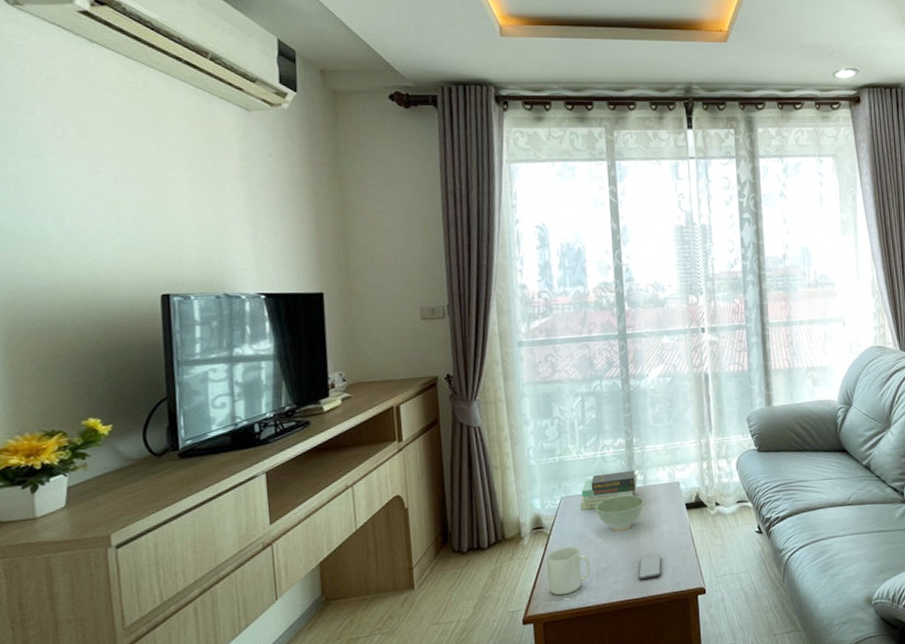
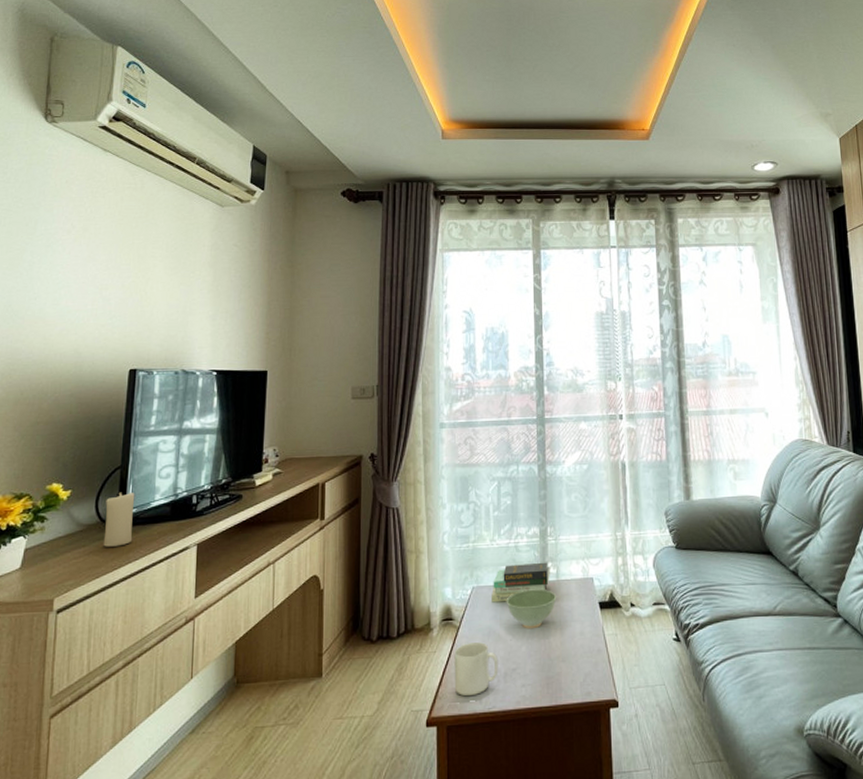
candle: none [155,424,192,480] -> present [103,492,135,547]
smartphone: present [638,555,662,580] -> none [548,659,572,686]

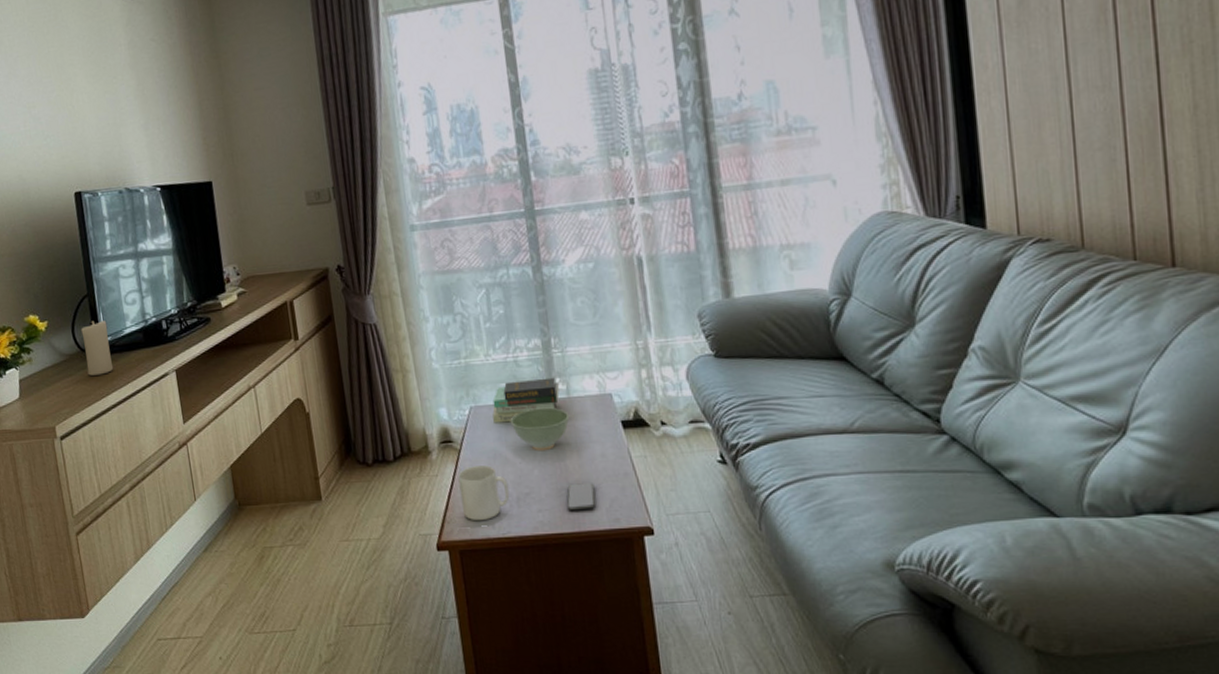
smartphone: none [548,659,572,686] -> present [567,483,595,511]

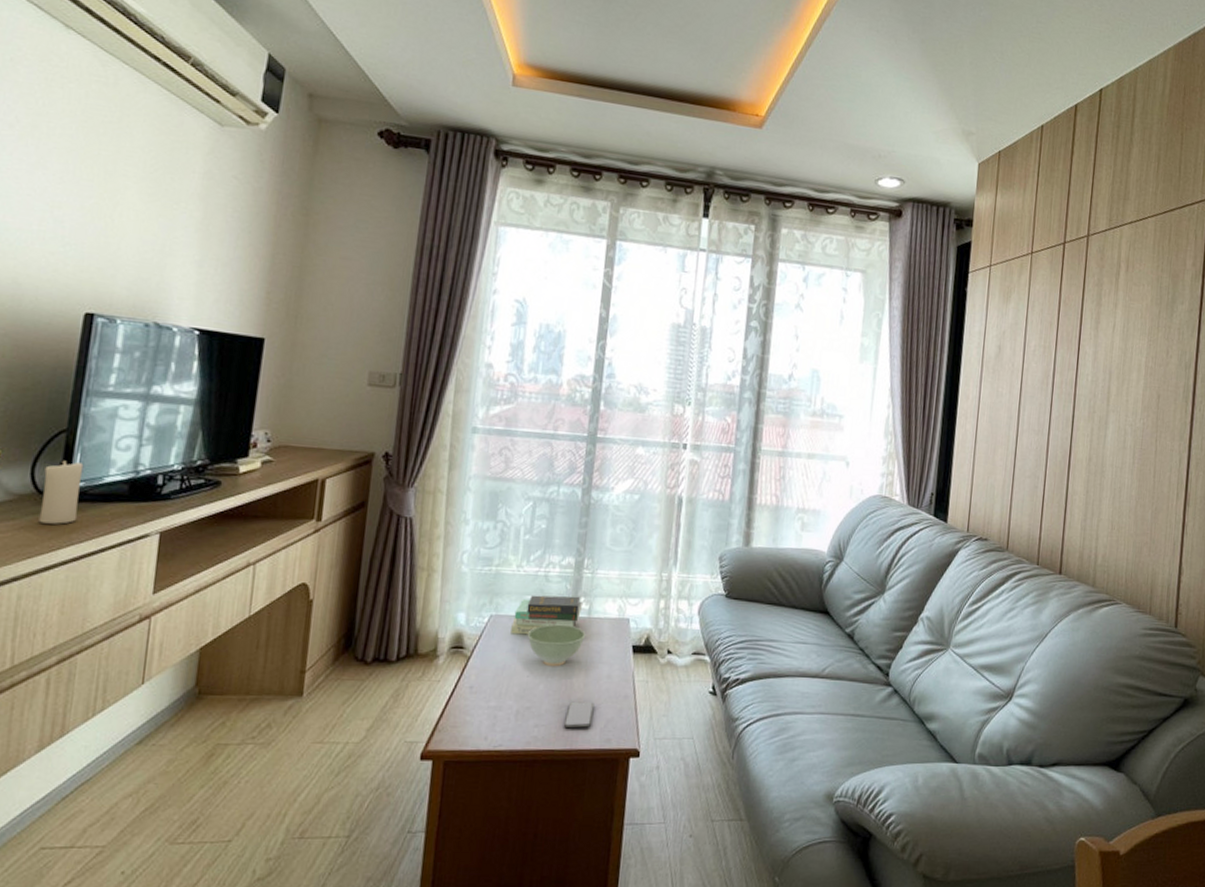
mug: present [458,465,510,521] -> none [457,675,511,732]

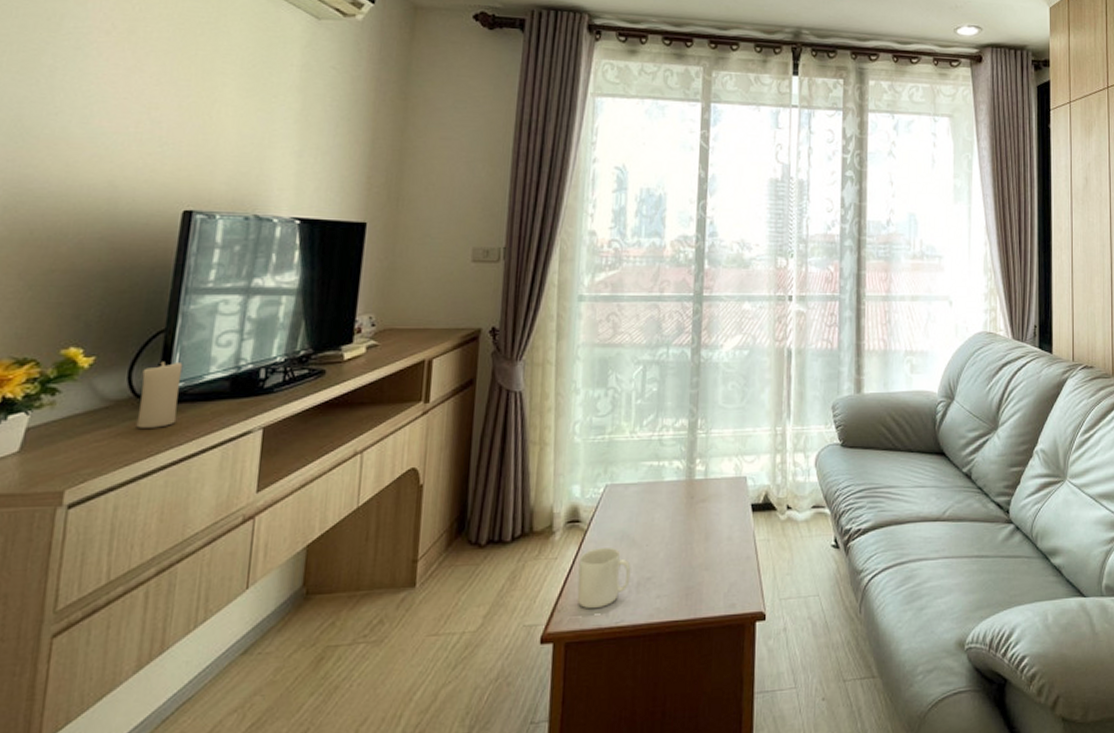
mug: none [457,675,511,732] -> present [576,548,631,609]
books: present [511,595,582,635] -> none [627,458,698,503]
bowl: present [527,624,586,667] -> none [644,488,704,534]
smartphone: present [564,701,595,729] -> none [687,567,717,597]

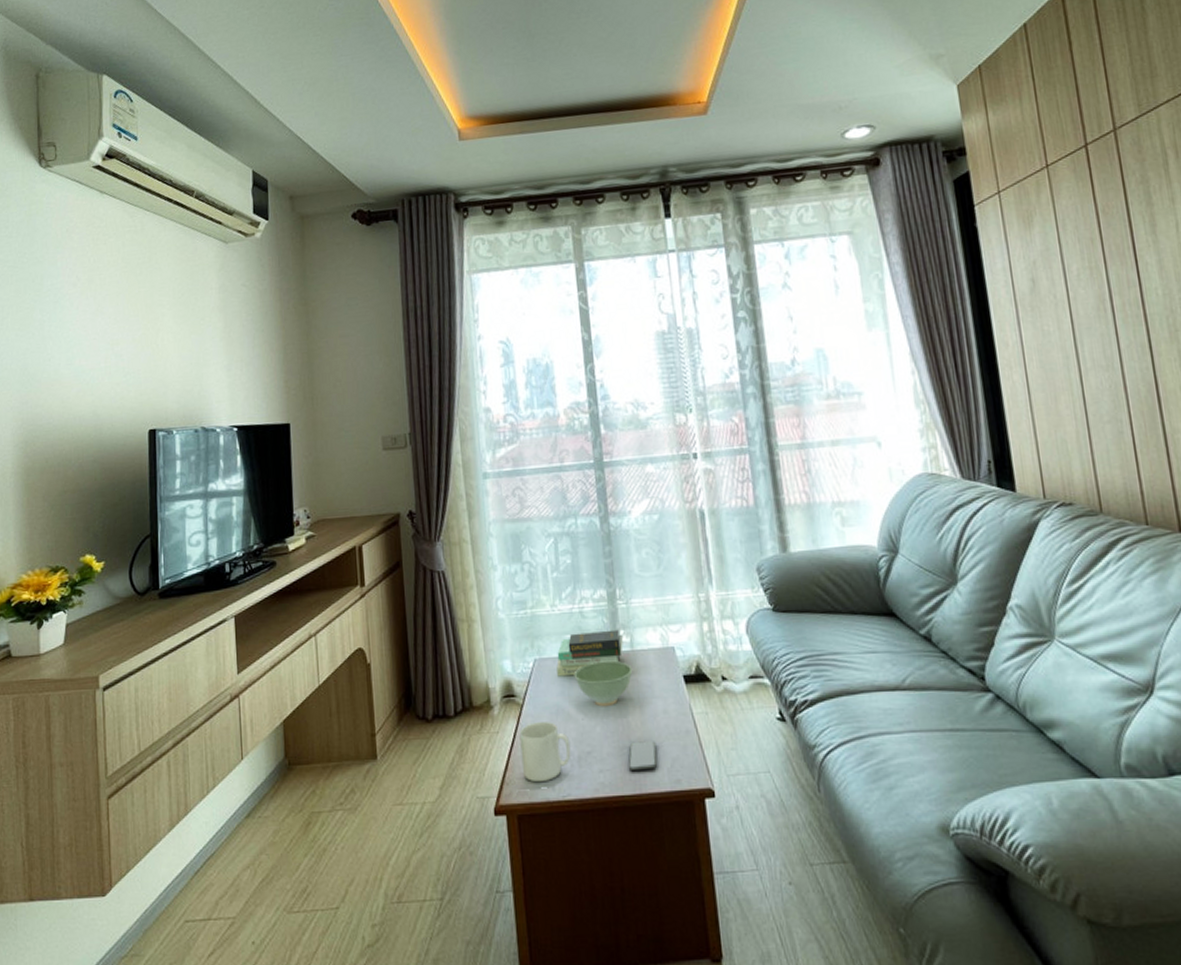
candle: present [136,361,183,428] -> none [139,562,169,621]
books: none [627,458,698,503] -> present [556,629,623,677]
bowl: none [644,488,704,534] -> present [573,660,633,707]
smartphone: none [687,567,717,597] -> present [628,741,657,772]

